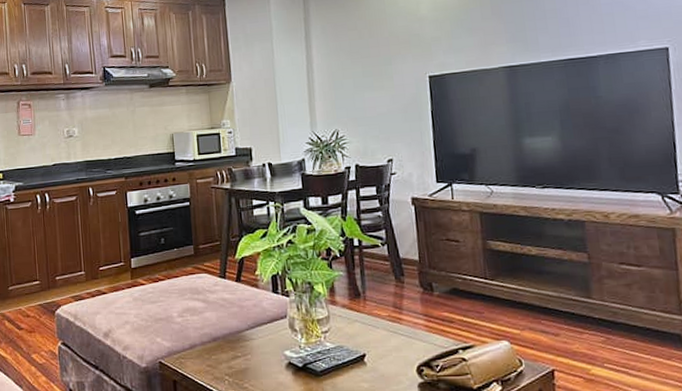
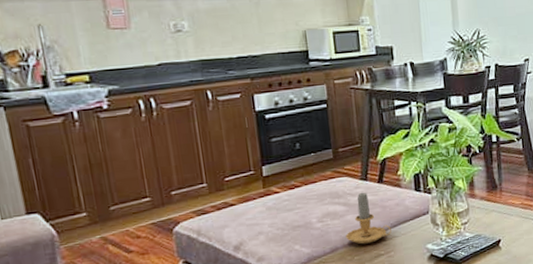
candle: none [204,290,249,344] -> present [346,192,392,244]

